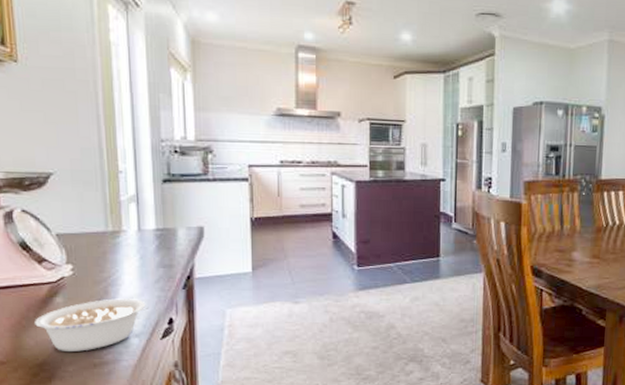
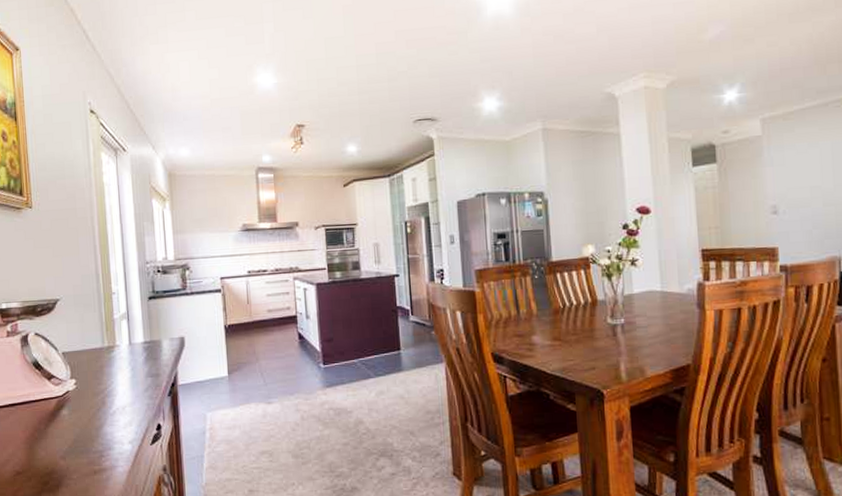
legume: present [33,298,149,352] -> none [44,407,140,460]

